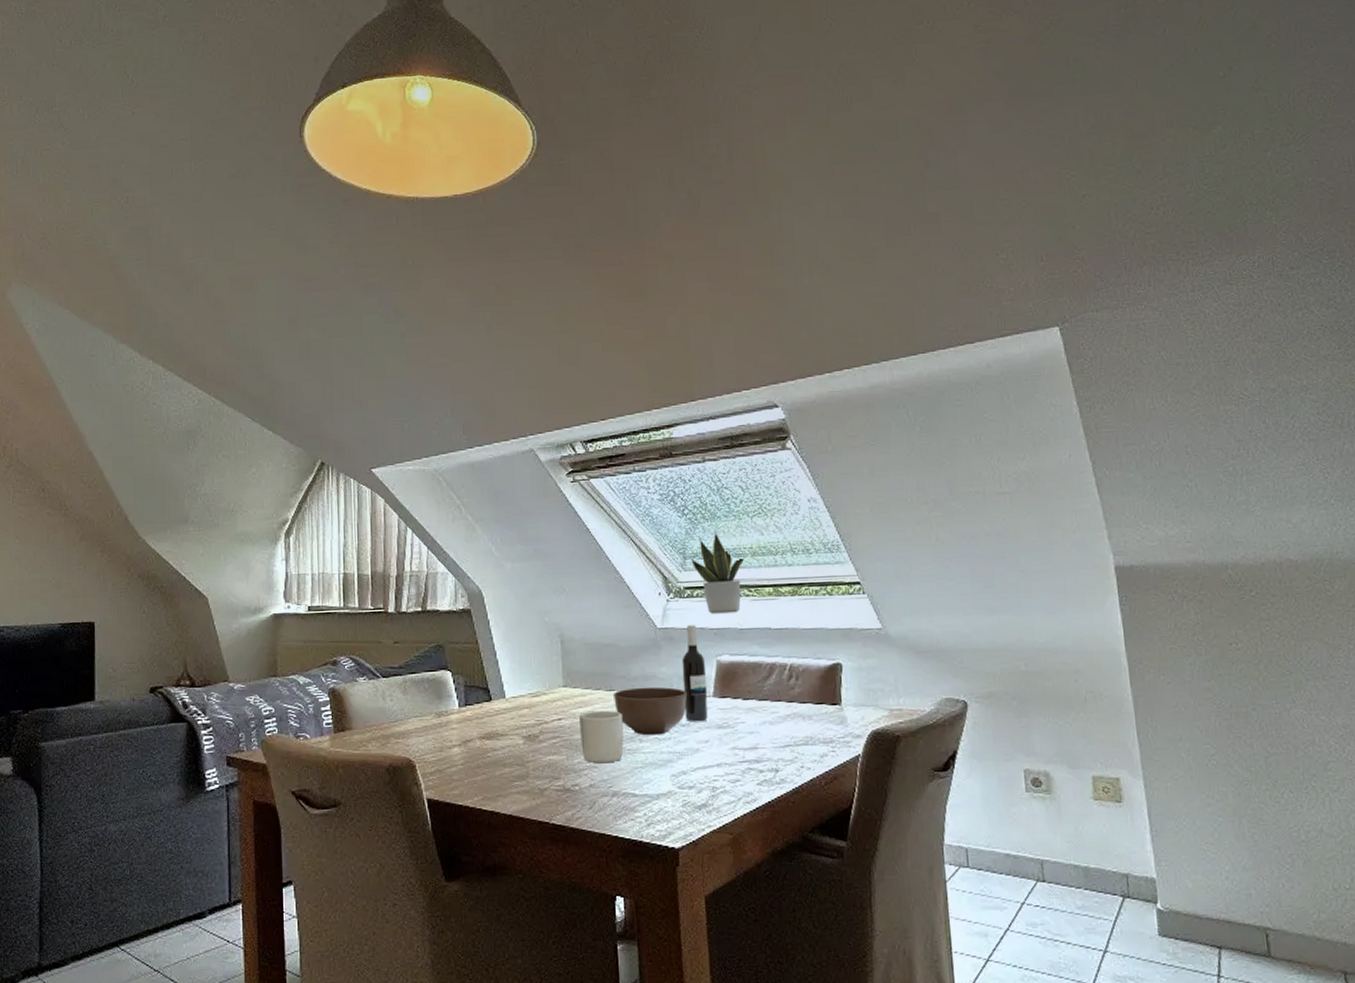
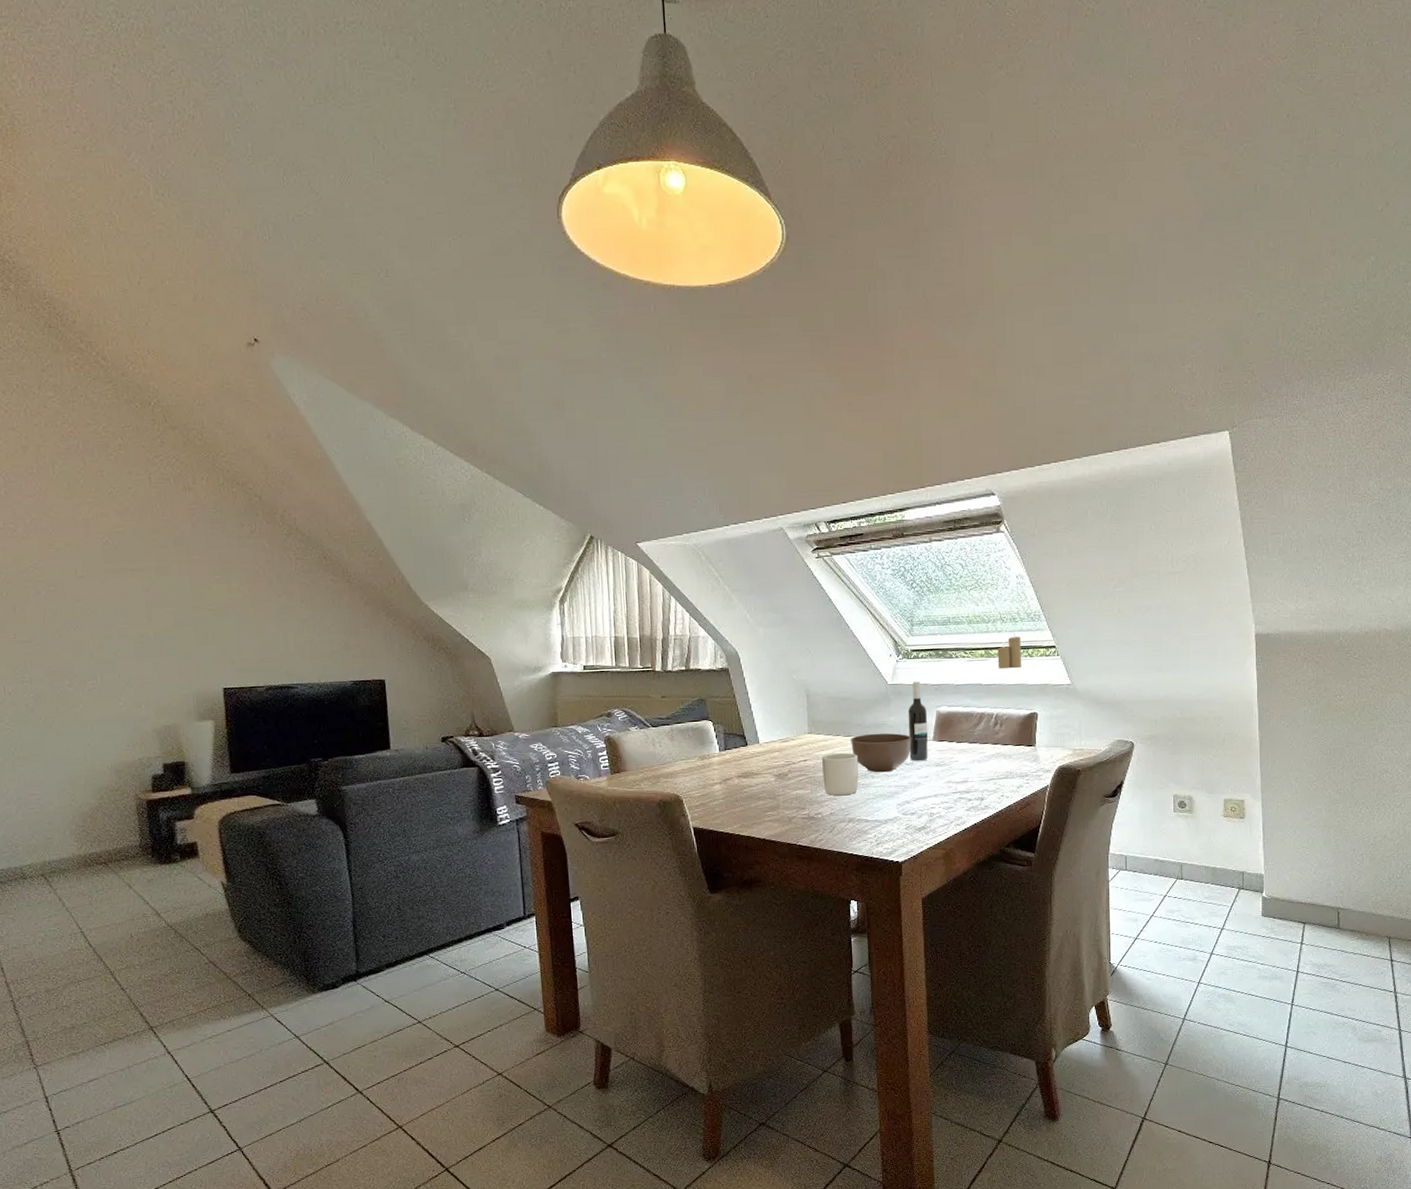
potted plant: present [691,531,746,614] -> none [917,602,964,673]
candle: none [788,567,820,610] -> present [997,633,1022,669]

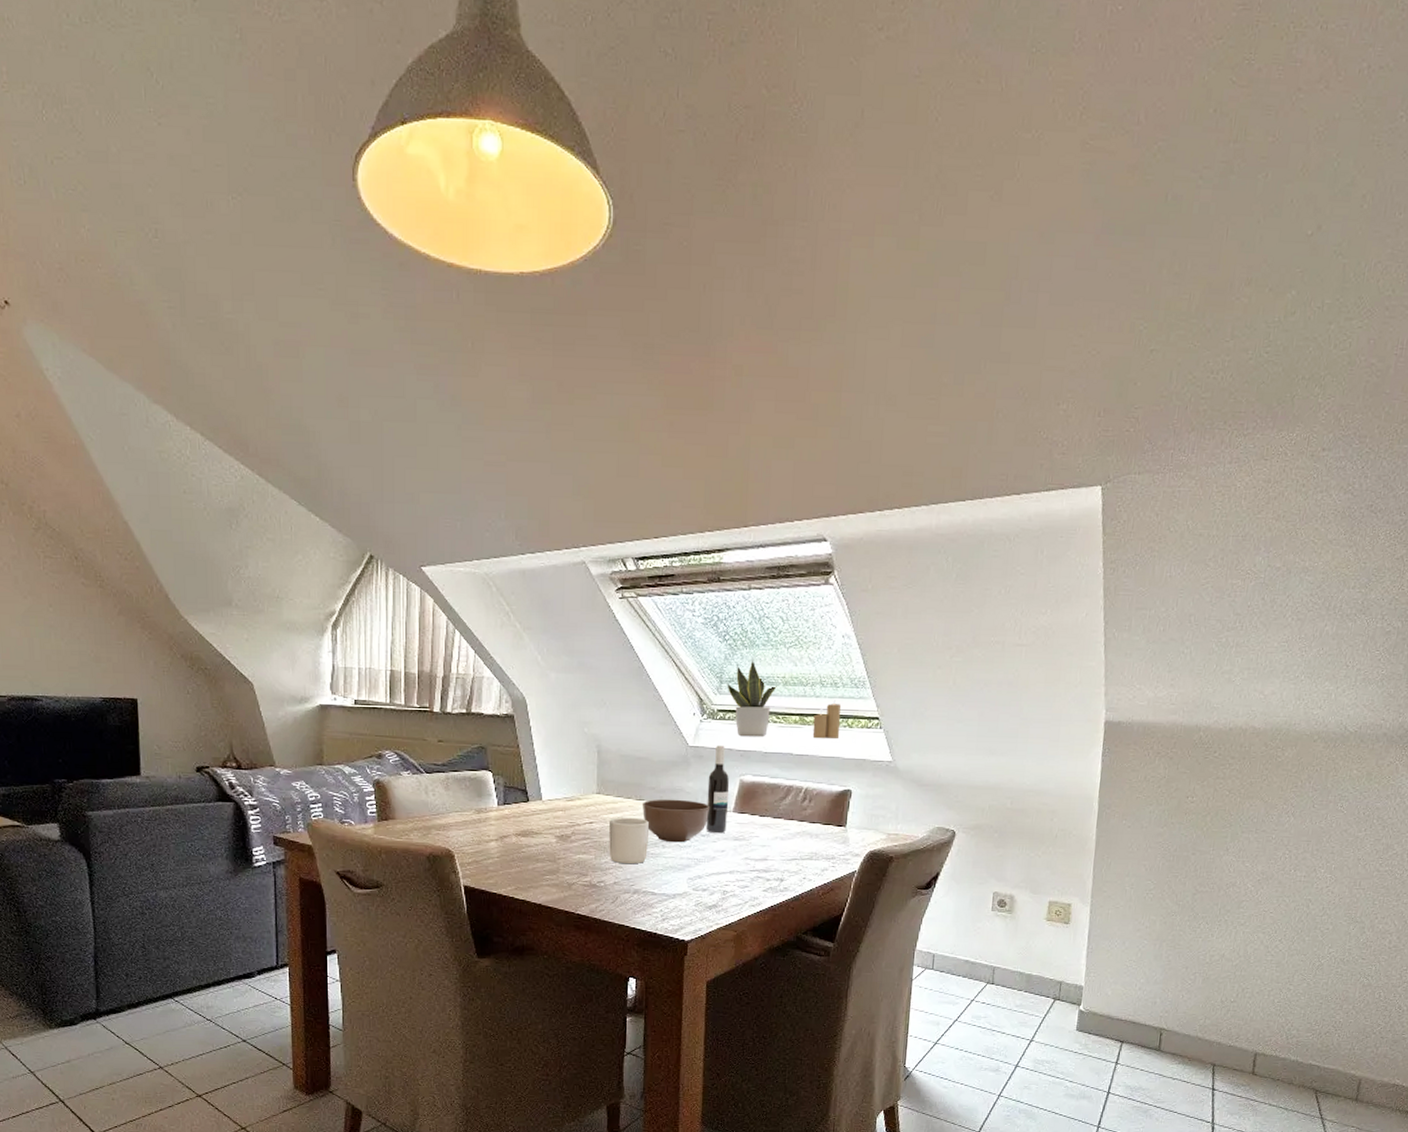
potted plant: none [917,602,964,673] -> present [727,658,778,737]

